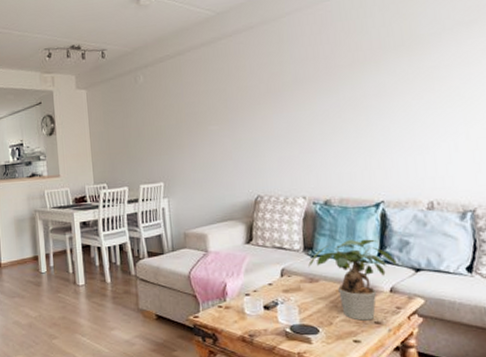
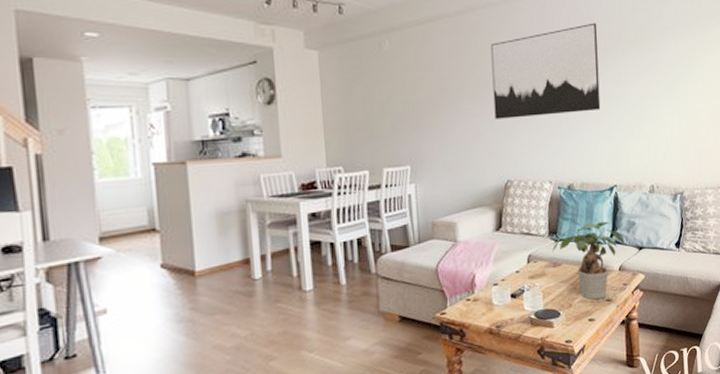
wall art: none [237,35,361,138] -> present [490,23,601,119]

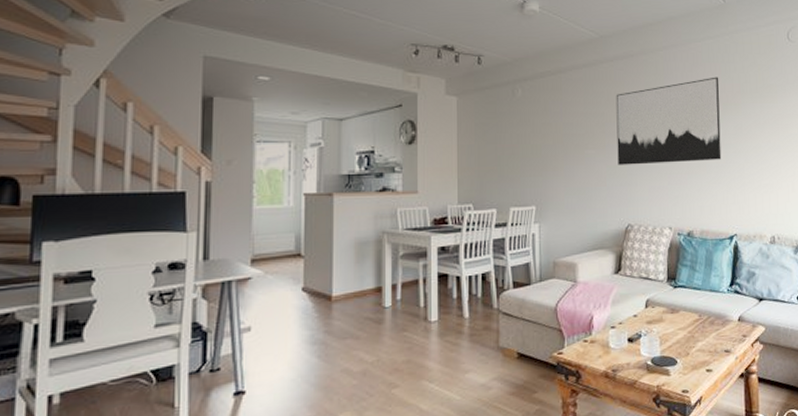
potted plant: present [552,221,625,300] -> none [671,270,745,350]

